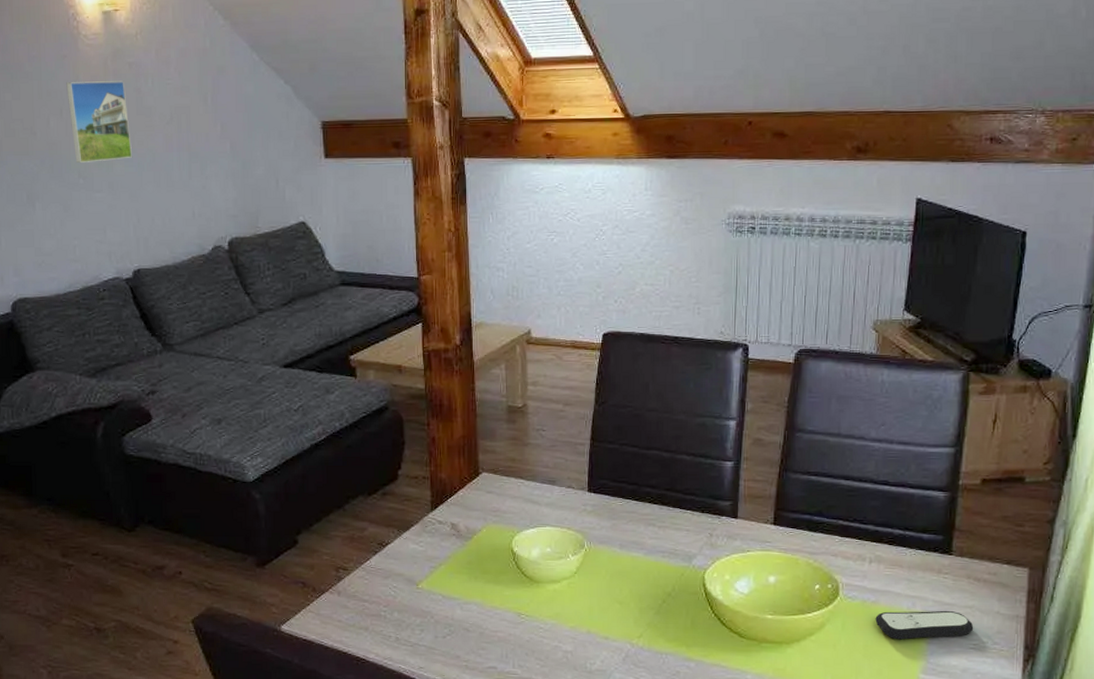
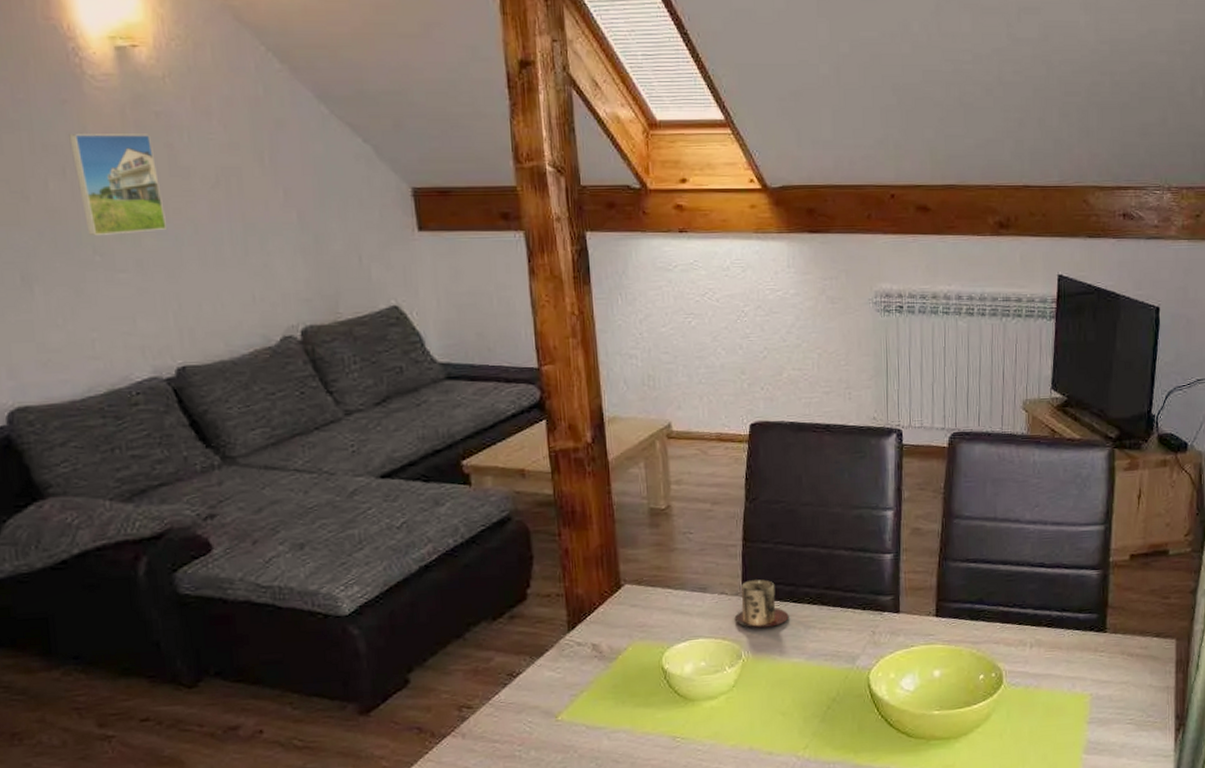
mug: none [579,476,630,521] -> present [734,578,789,628]
remote control: present [875,610,974,640] -> none [1038,688,1130,723]

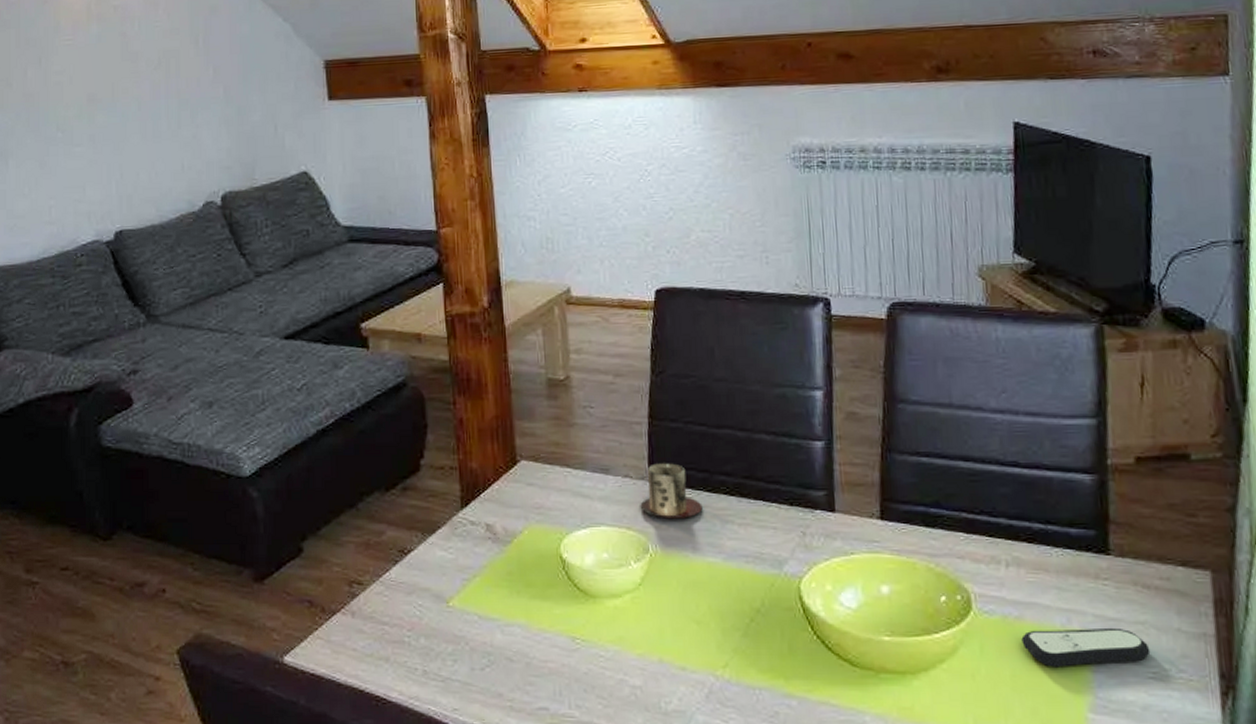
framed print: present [69,134,168,235] -> none [46,25,117,115]
remote control: none [1038,688,1130,723] -> present [1021,627,1151,667]

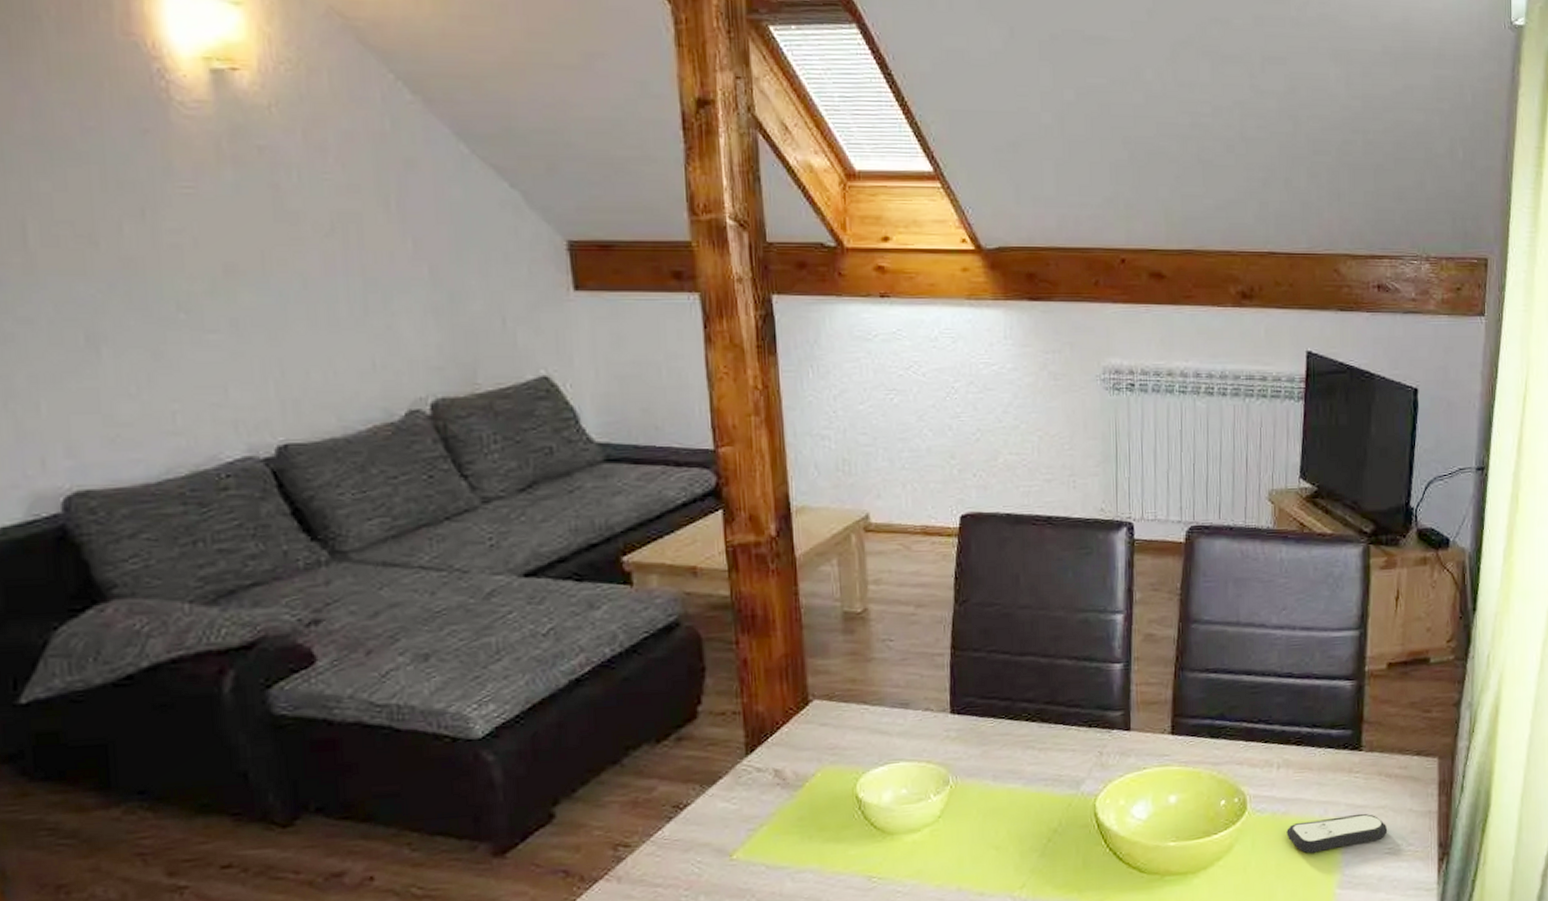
mug: present [640,462,703,518] -> none [941,692,1004,749]

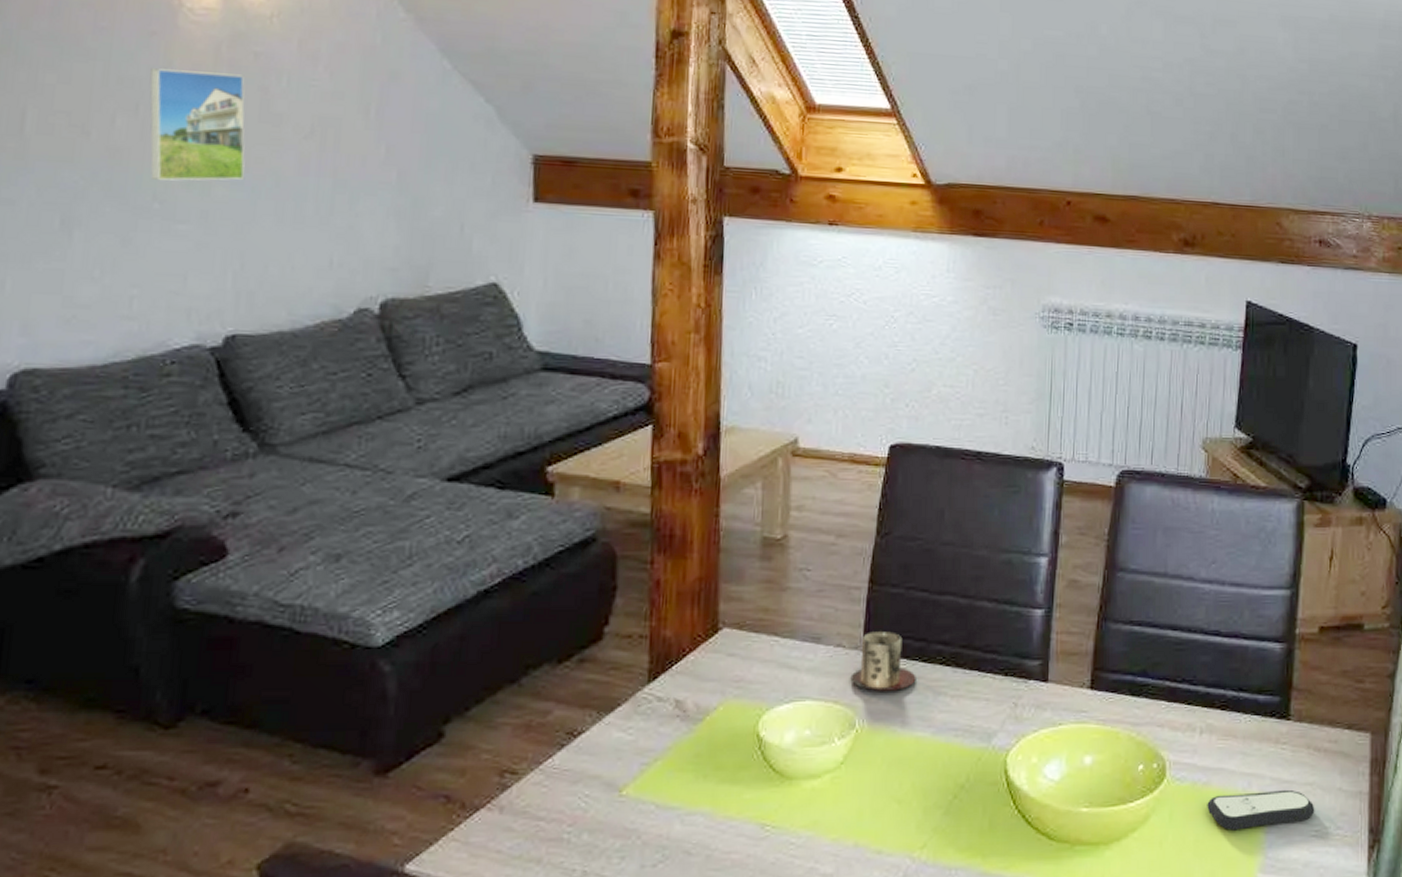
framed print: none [150,169,270,289] -> present [149,68,245,181]
mug: none [941,692,1004,749] -> present [850,630,916,691]

